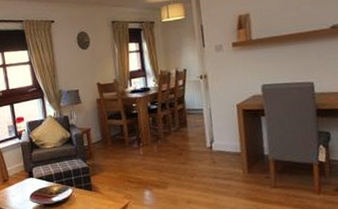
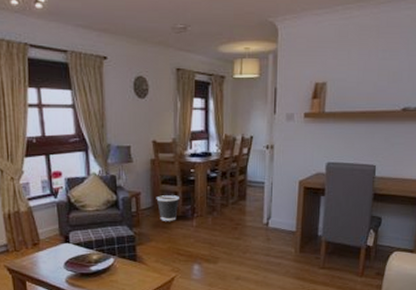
wastebasket: none [104,128,125,152] -> present [156,195,179,221]

